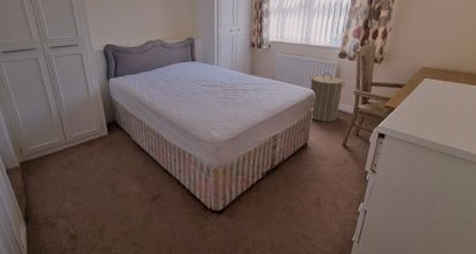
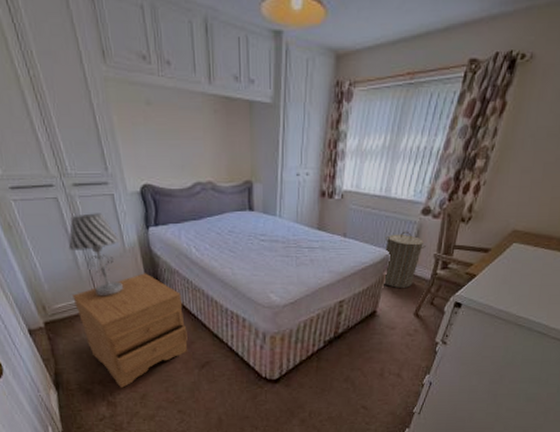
table lamp: none [44,69,87,137] -> present [68,213,123,295]
nightstand: none [45,117,141,221] -> present [72,273,188,388]

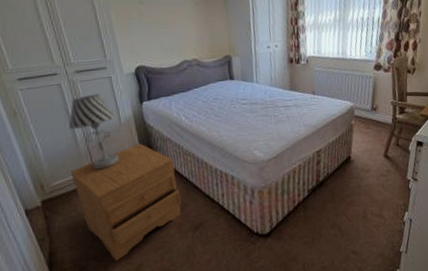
laundry hamper: present [384,231,426,288] -> none [348,84,383,134]

